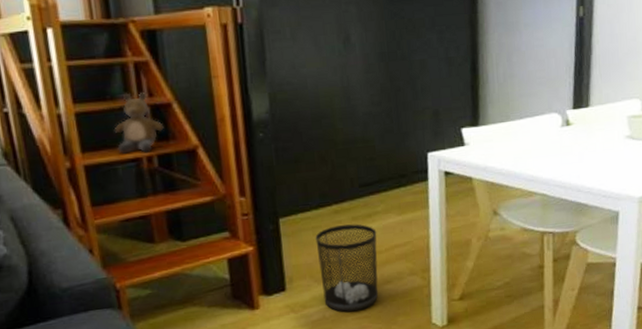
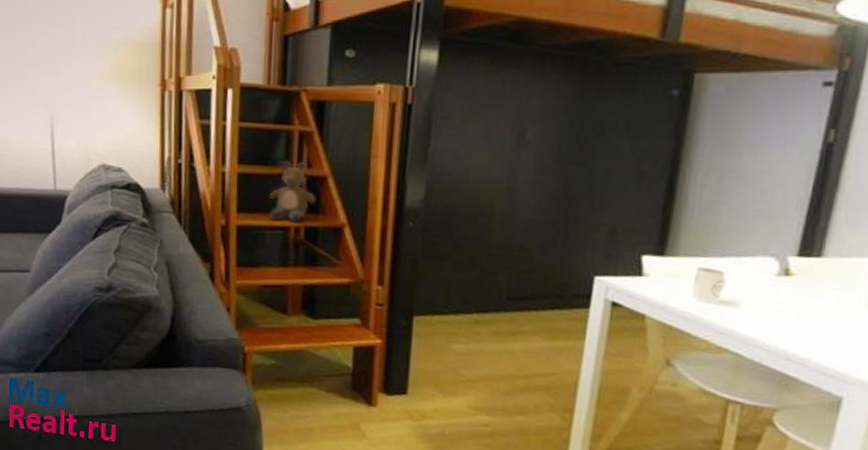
waste bin: present [315,224,379,312] -> none [446,337,519,437]
mug: none [503,129,527,159] -> present [691,266,726,305]

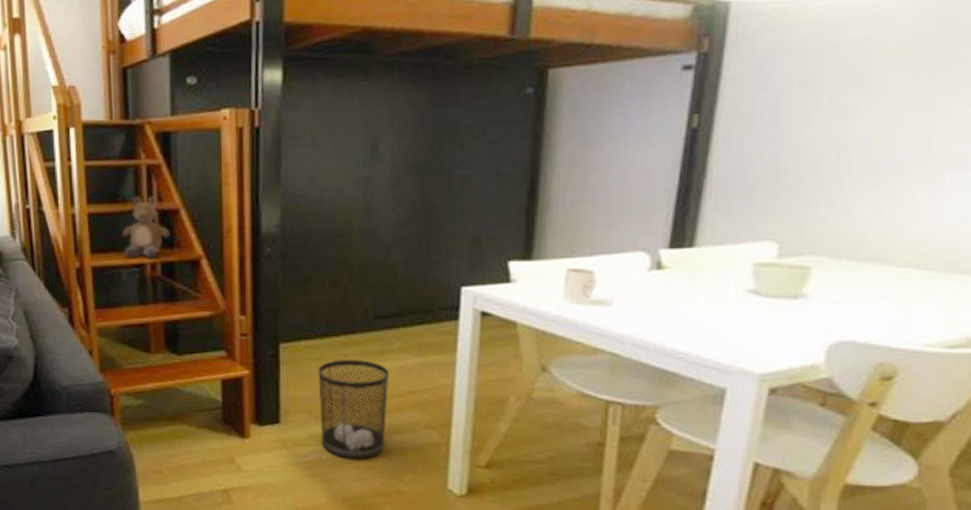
waste bin: none [446,337,519,437] -> present [318,360,390,460]

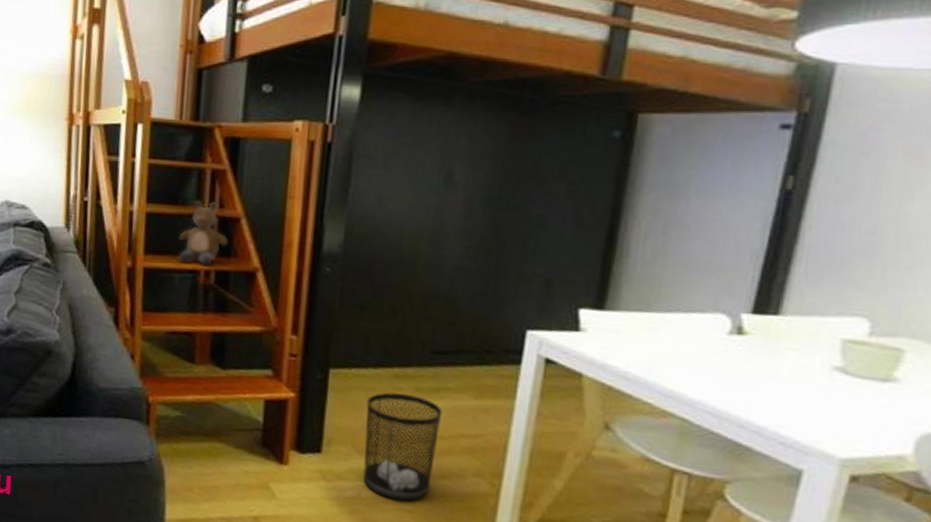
mug: present [562,267,597,306] -> none [633,322,672,365]

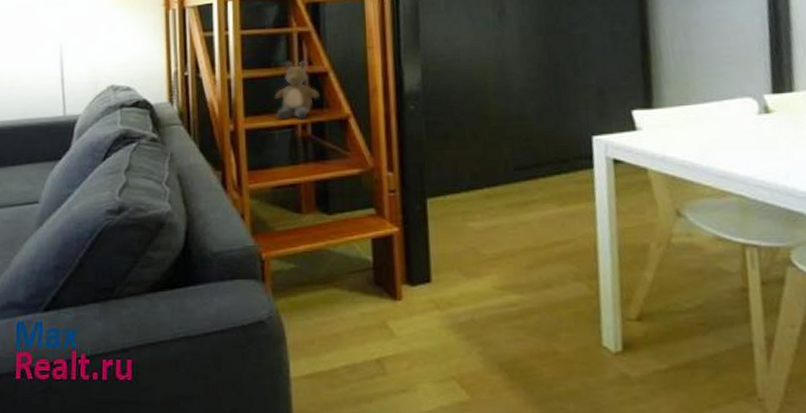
waste bin: present [363,392,443,501] -> none [465,212,536,318]

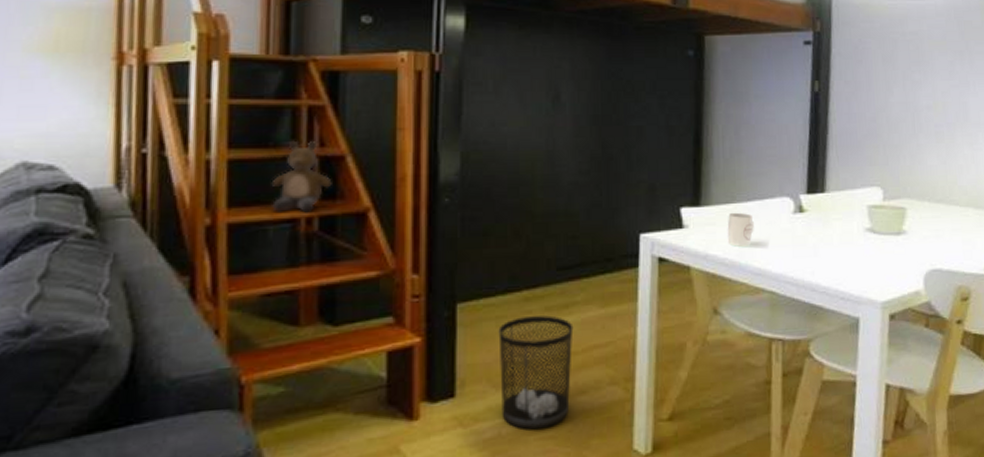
waste bin: none [465,212,536,318] -> present [498,315,574,430]
mug: none [684,114,715,150] -> present [727,212,754,248]

